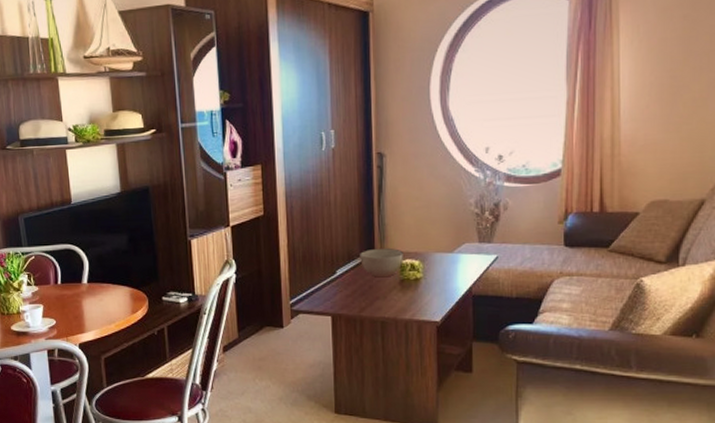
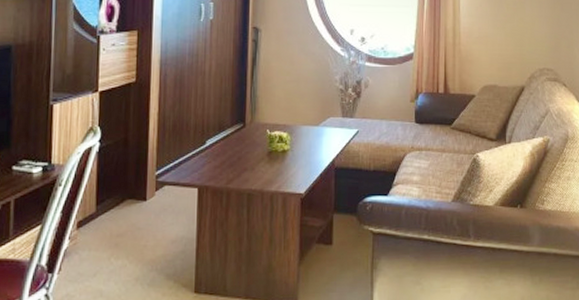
bowl: present [360,248,404,278] -> none [231,120,274,149]

